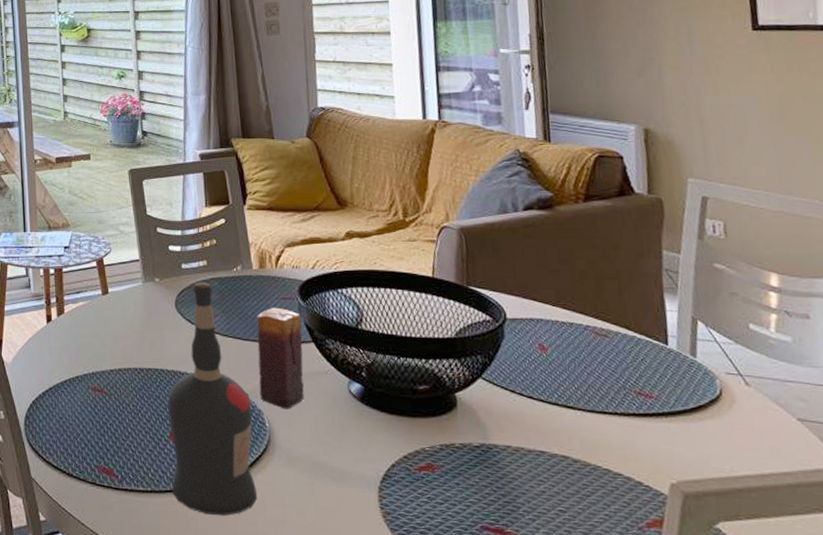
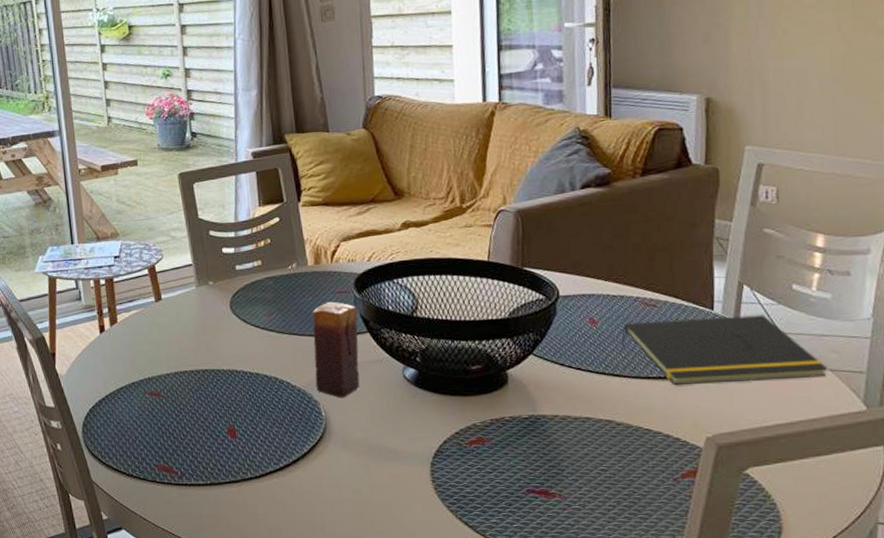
liquor bottle: present [168,282,257,516] -> none [225,282,314,501]
notepad: none [574,352,796,427] -> present [622,315,828,385]

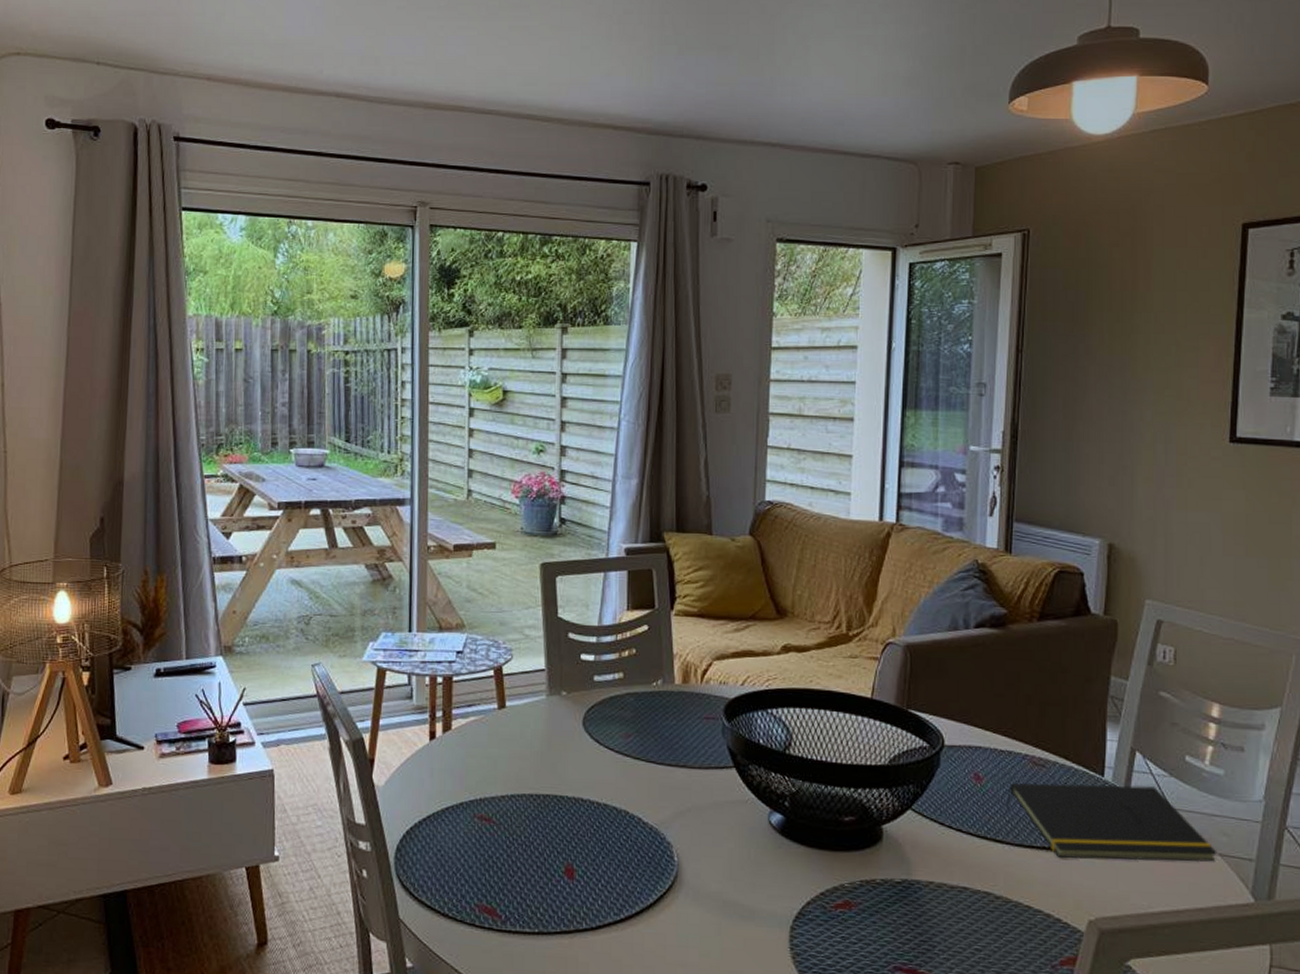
candle: present [312,301,360,398] -> none [670,727,724,842]

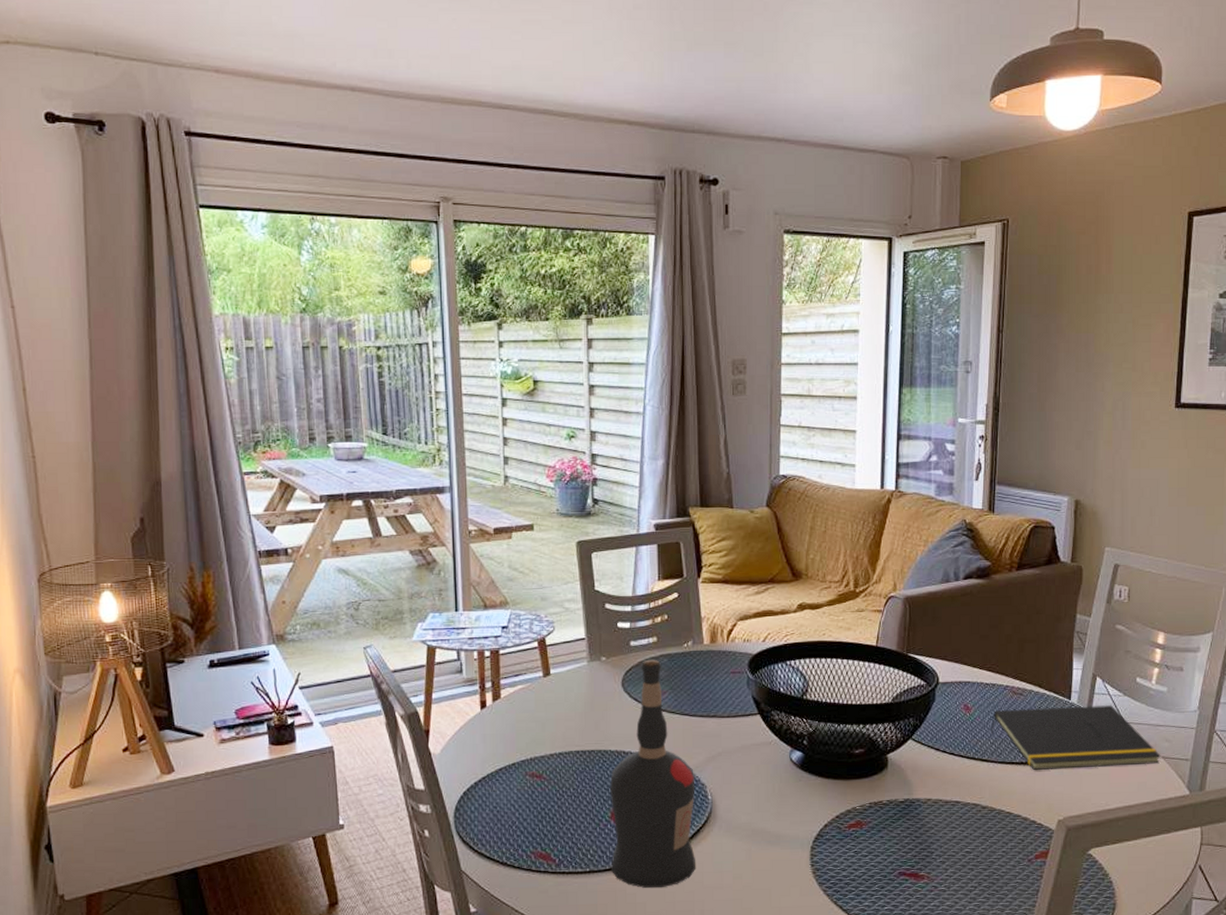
liquor bottle: none [561,697,660,960] -> present [610,659,696,888]

